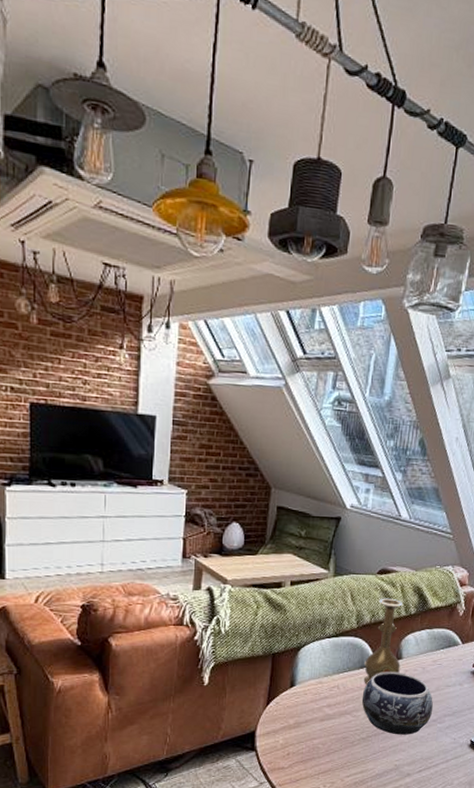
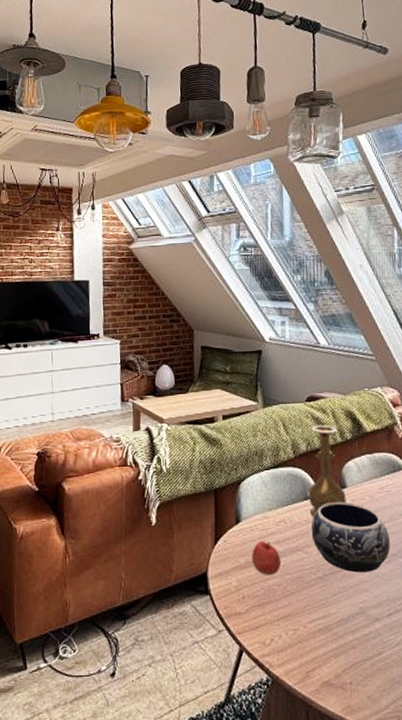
apple: none [300,703,330,735] -> present [251,540,282,575]

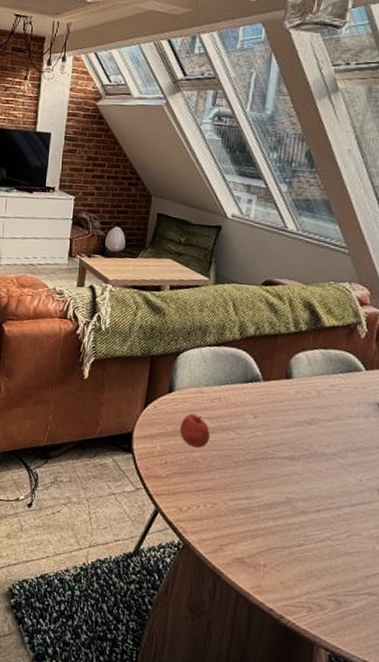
vase: present [308,425,347,517] -> none [248,310,292,401]
decorative bowl: present [311,502,390,573] -> none [246,390,332,466]

